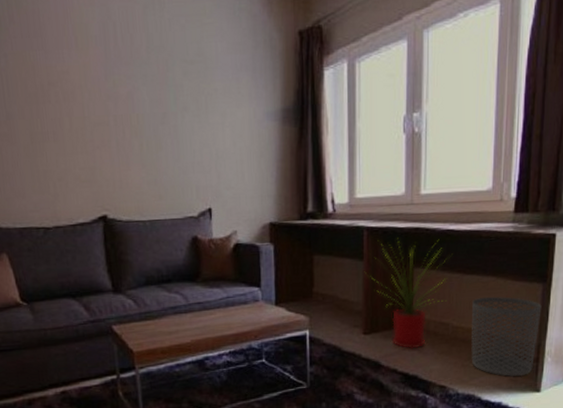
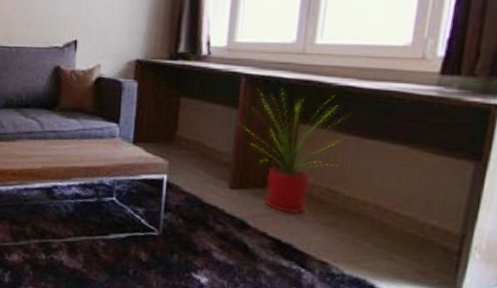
waste bin: present [471,296,542,376] -> none [365,167,471,269]

